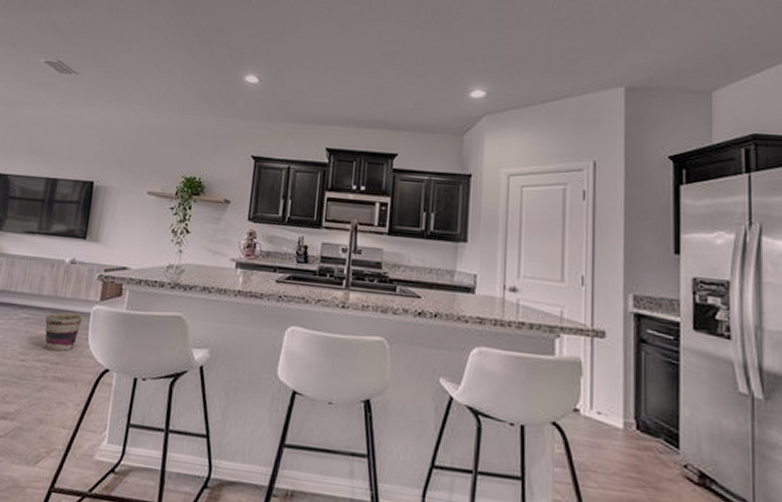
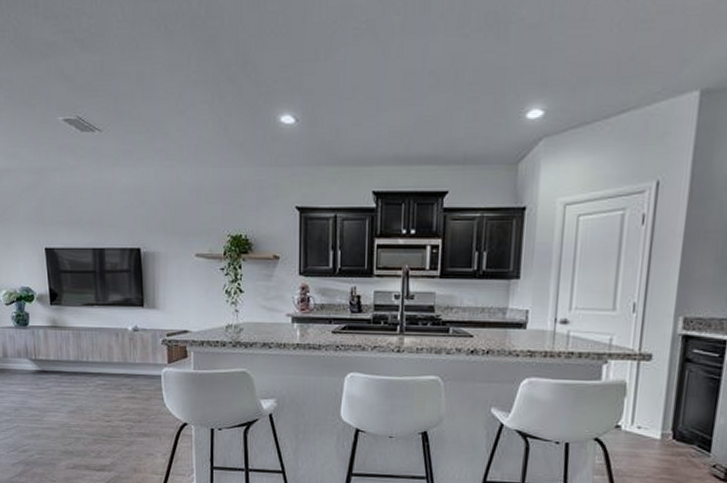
basket: present [45,312,83,352] -> none [120,376,155,411]

